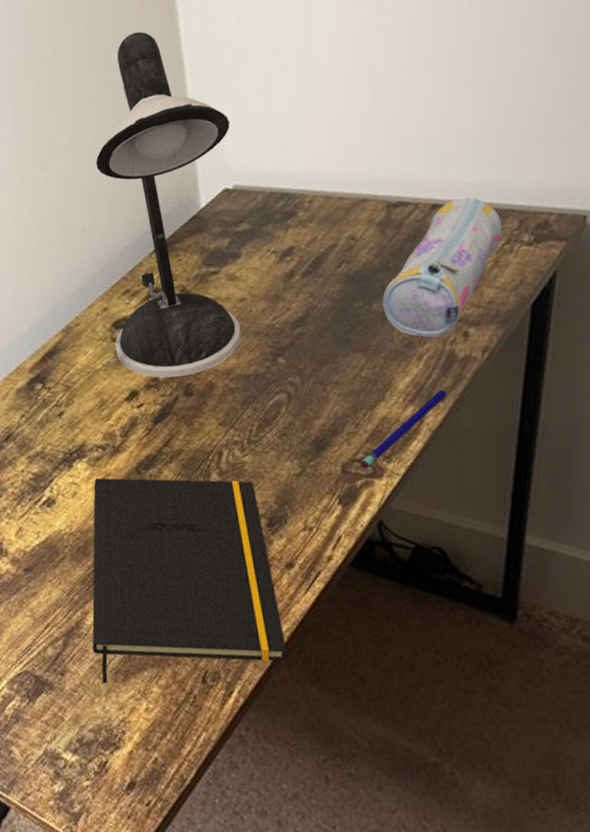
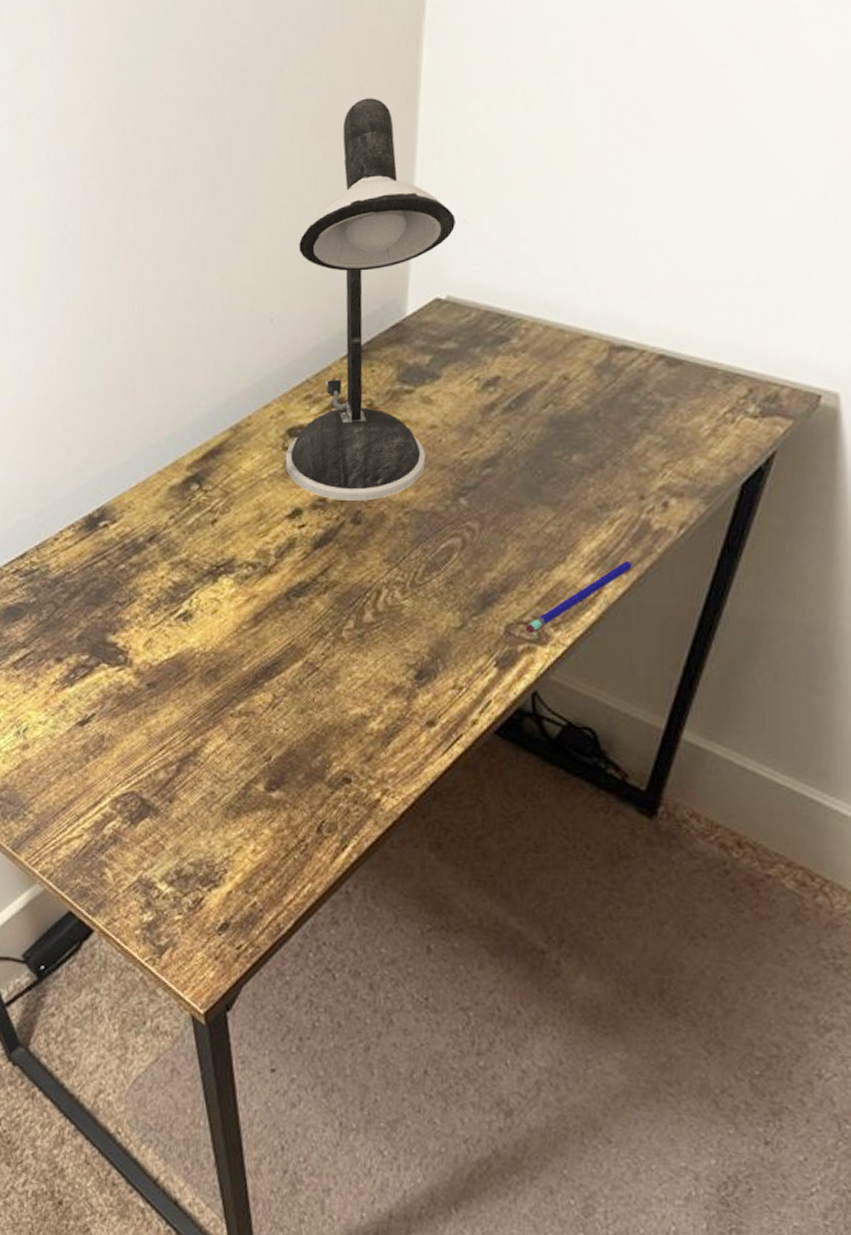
notepad: present [92,478,286,683] -> none [207,598,412,823]
pencil case: present [382,197,503,338] -> none [583,354,730,503]

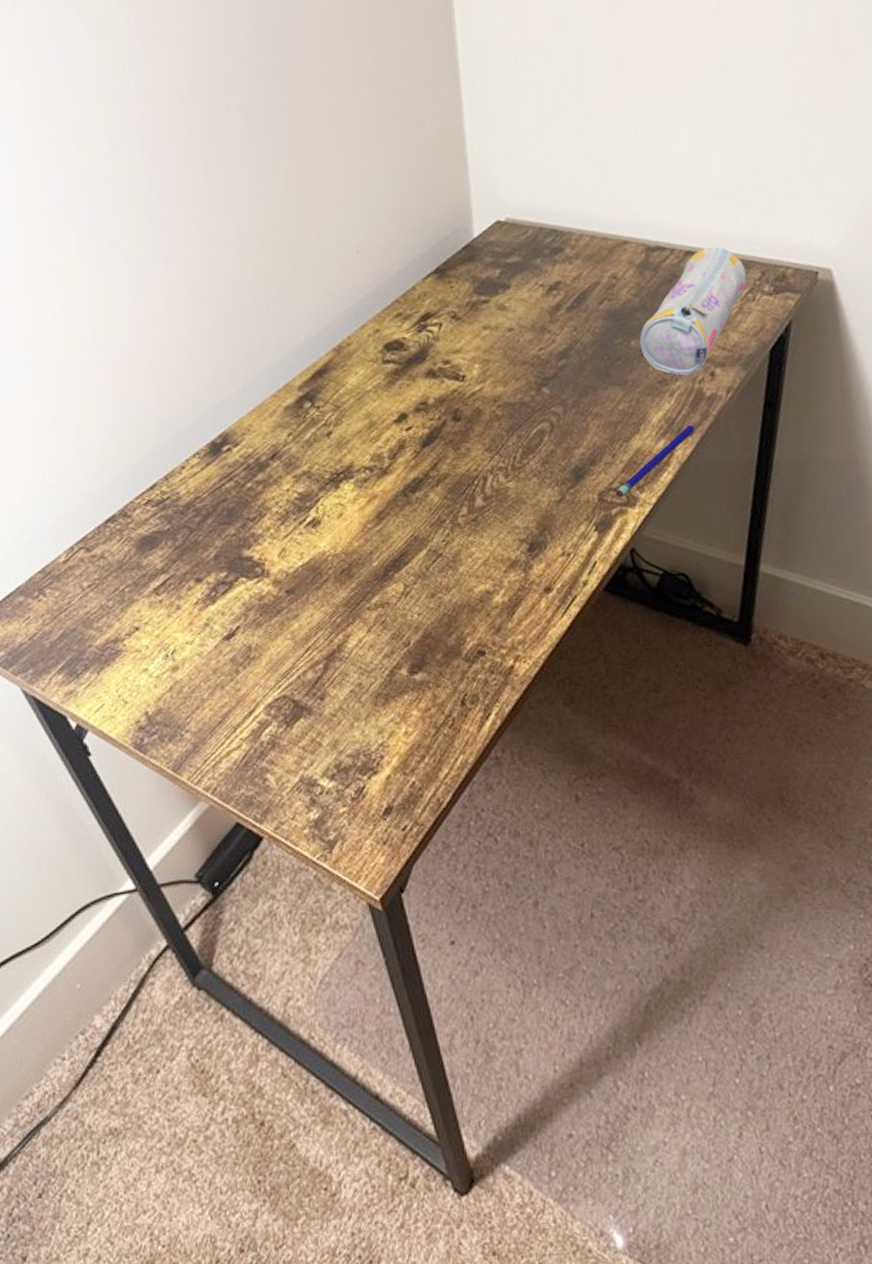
desk lamp: present [286,98,456,501] -> none [372,60,509,402]
pencil case: none [583,354,730,503] -> present [639,247,747,376]

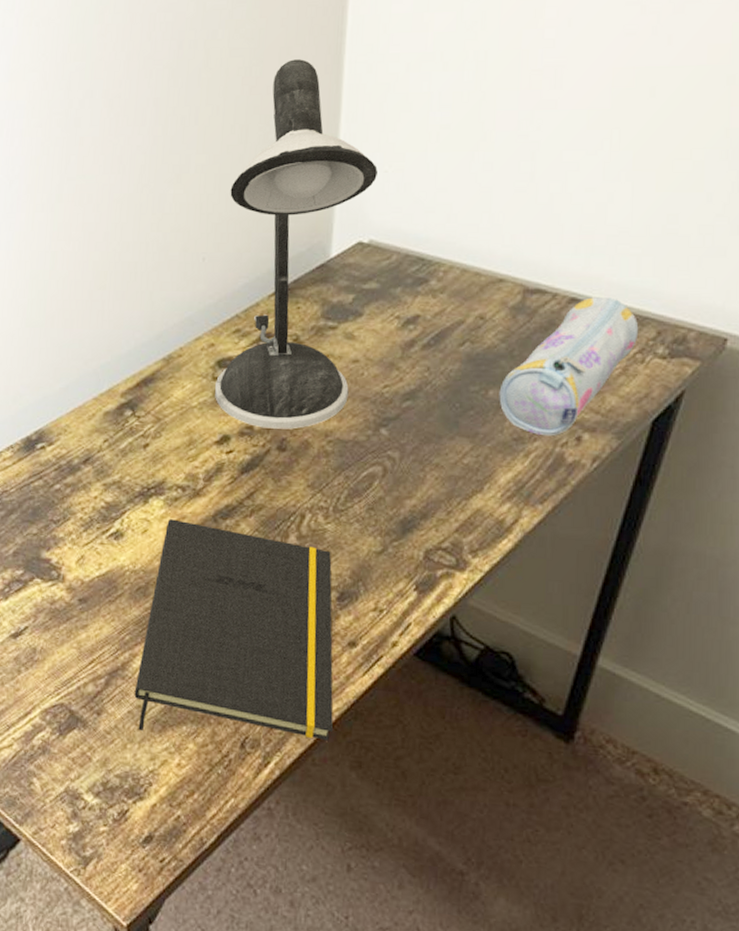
notepad: none [353,499,543,707] -> present [134,519,333,741]
desk lamp: none [372,60,509,402] -> present [215,59,378,429]
pen: present [615,424,695,498] -> none [444,491,548,560]

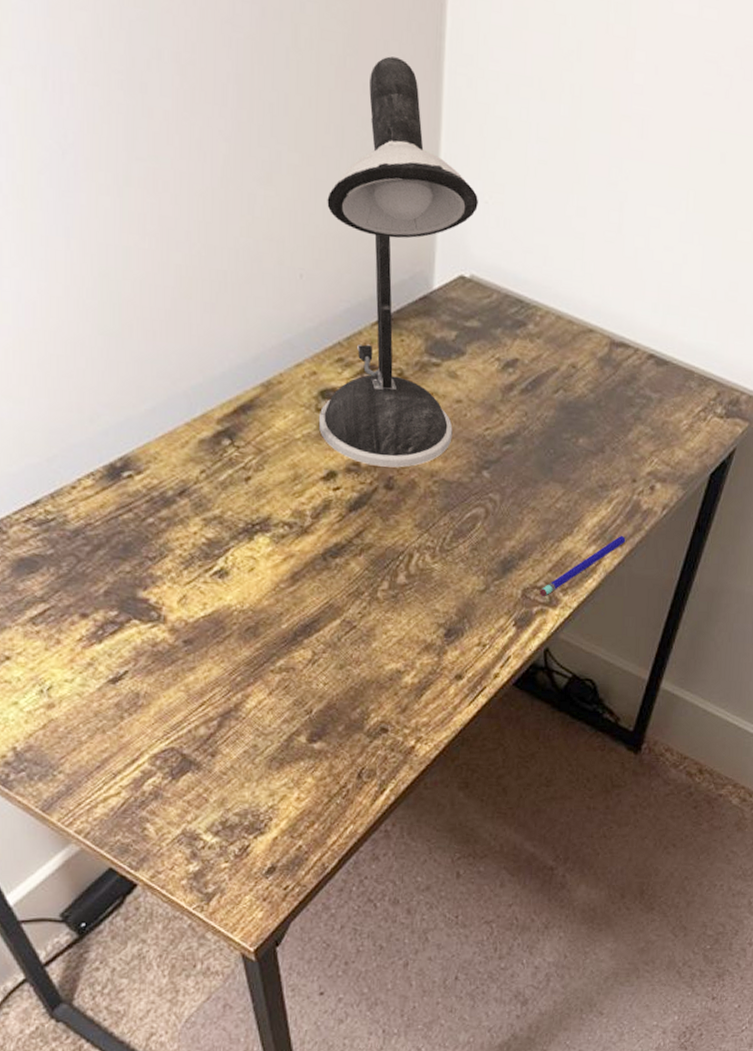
notepad: present [134,519,333,741] -> none [249,557,443,769]
pen: none [444,491,548,560] -> present [539,535,626,597]
pencil case: present [499,297,639,436] -> none [587,355,703,485]

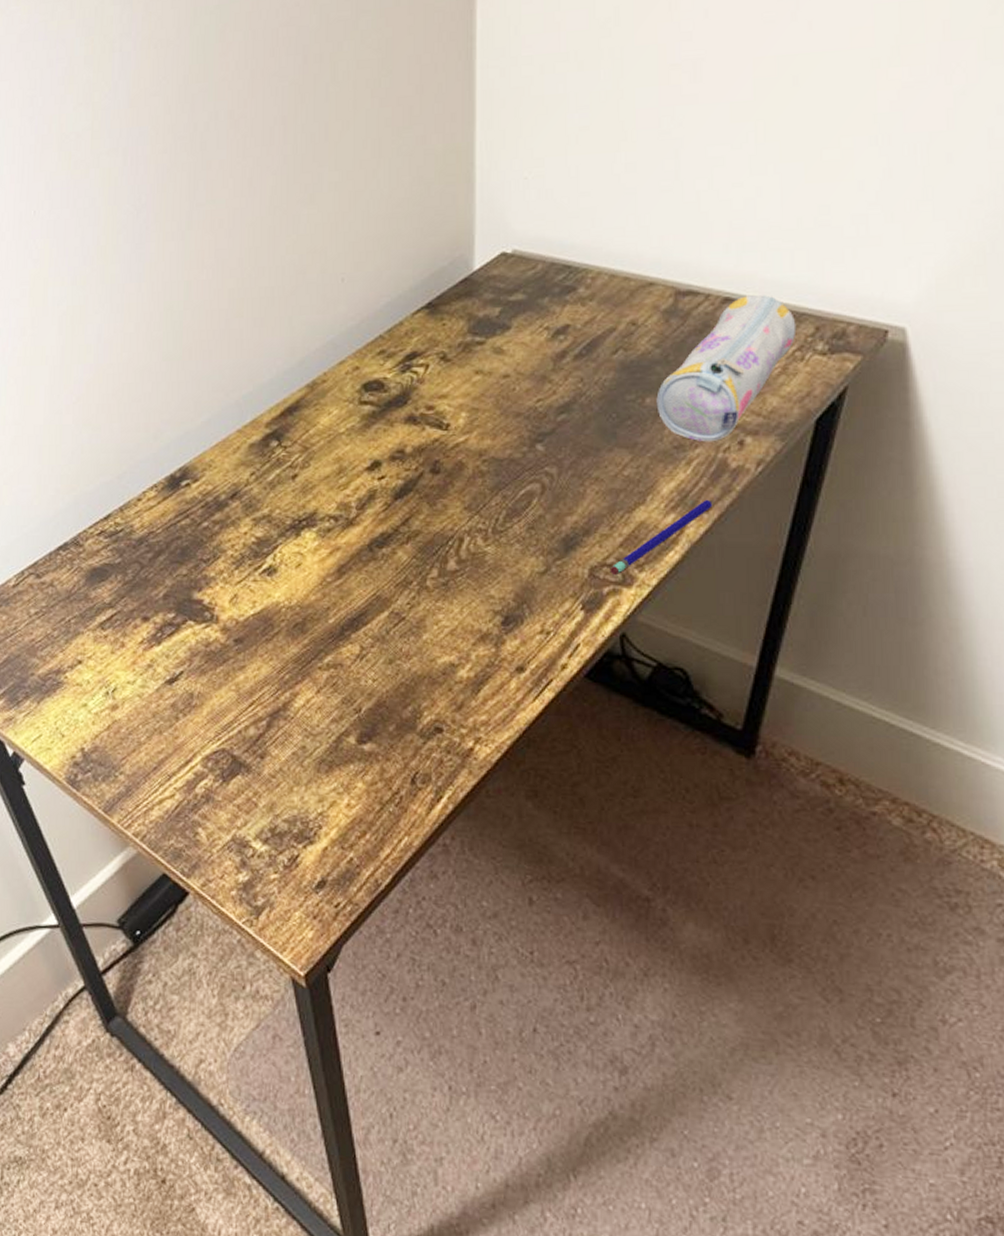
desk lamp: present [319,56,478,468] -> none [363,67,517,451]
pencil case: none [587,355,703,485] -> present [656,295,797,442]

